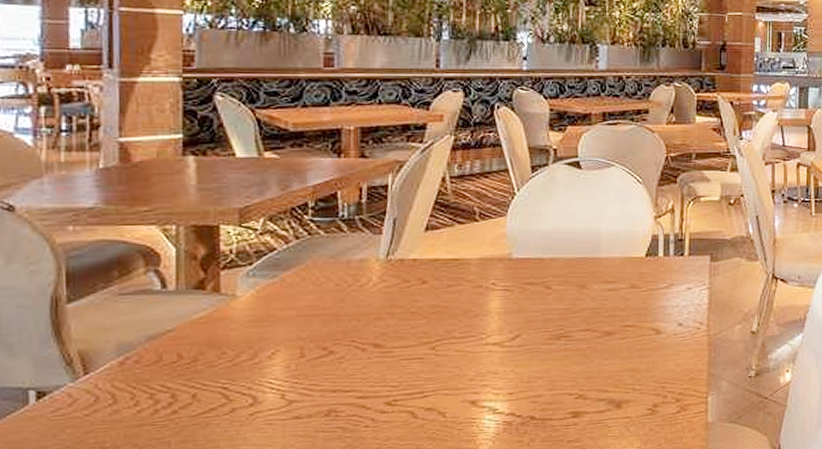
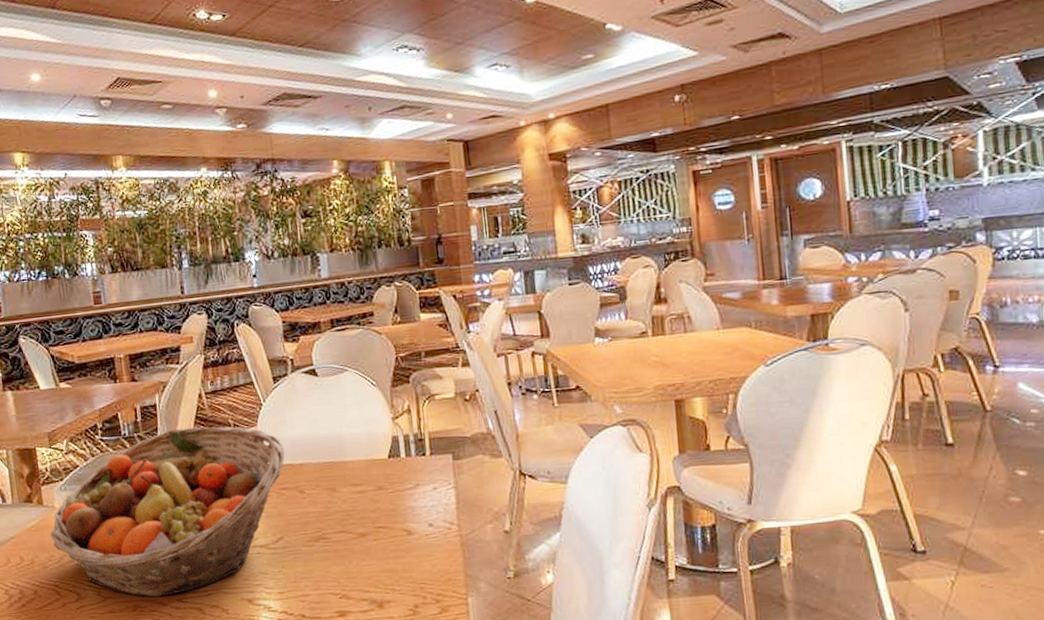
fruit basket: none [225,213,534,400] -> present [50,426,285,597]

